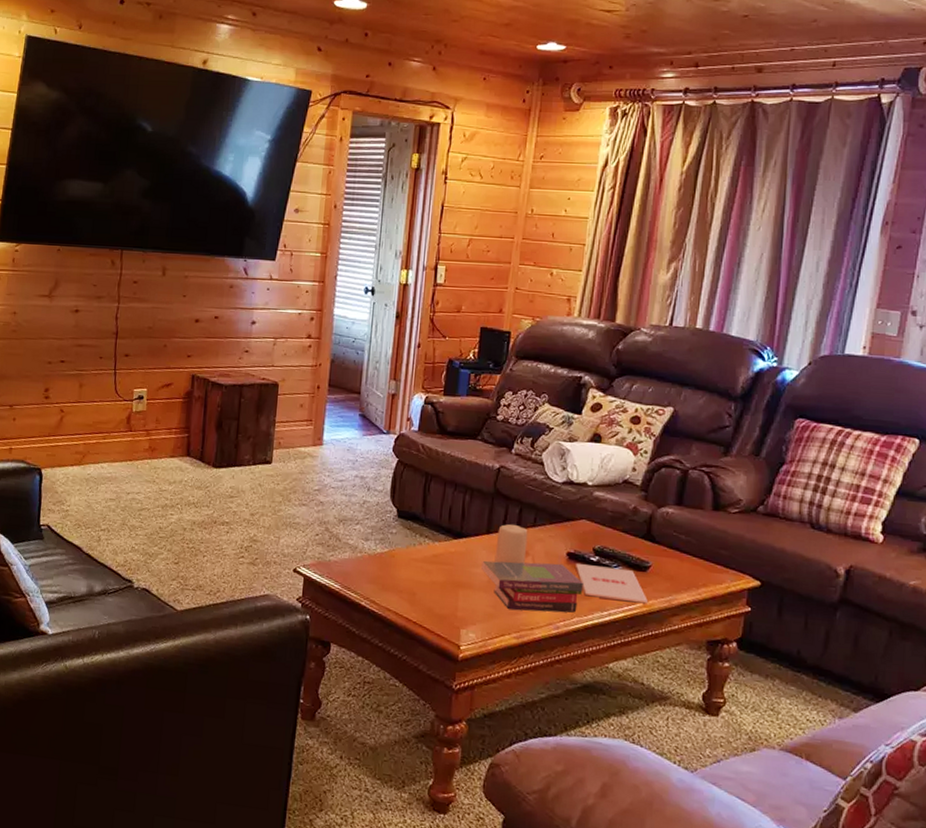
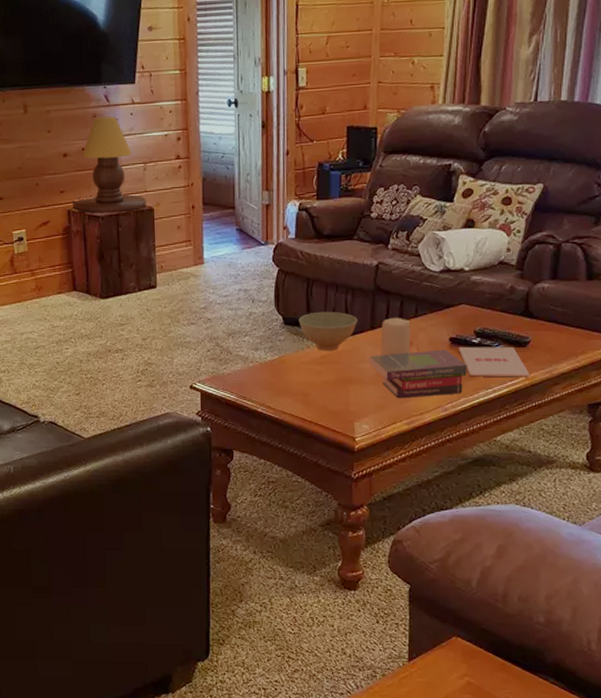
table lamp: none [197,288,272,385] -> present [72,116,146,214]
bowl: none [413,508,474,551] -> present [298,311,358,351]

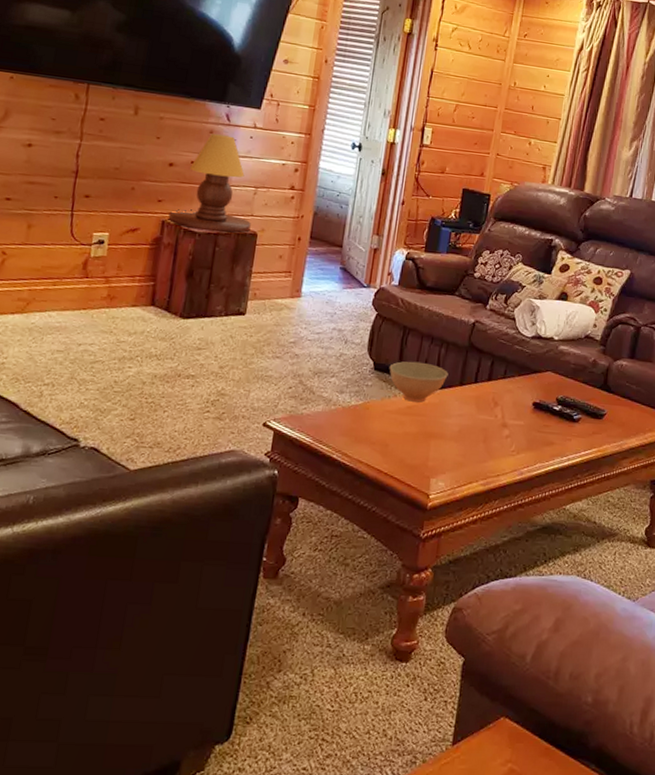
books: present [369,349,467,399] -> none [453,411,546,459]
candle: present [380,317,411,356] -> none [466,376,499,414]
magazine: present [459,346,531,378] -> none [540,412,603,449]

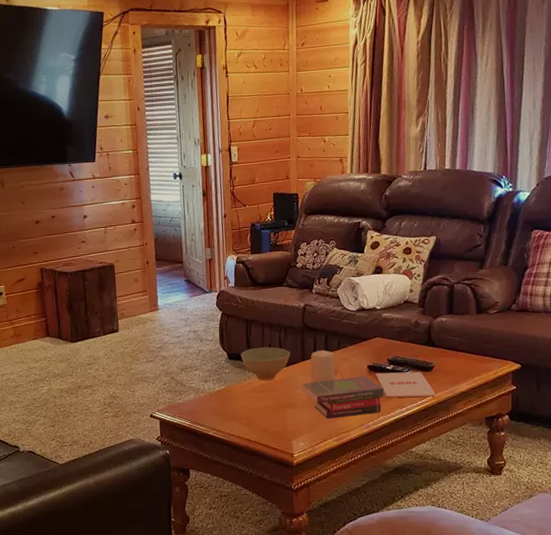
table lamp: present [168,133,251,234] -> none [44,189,108,271]
books: none [453,411,546,459] -> present [301,375,384,419]
candle: none [466,376,499,414] -> present [310,349,336,383]
magazine: none [540,412,603,449] -> present [376,371,437,398]

